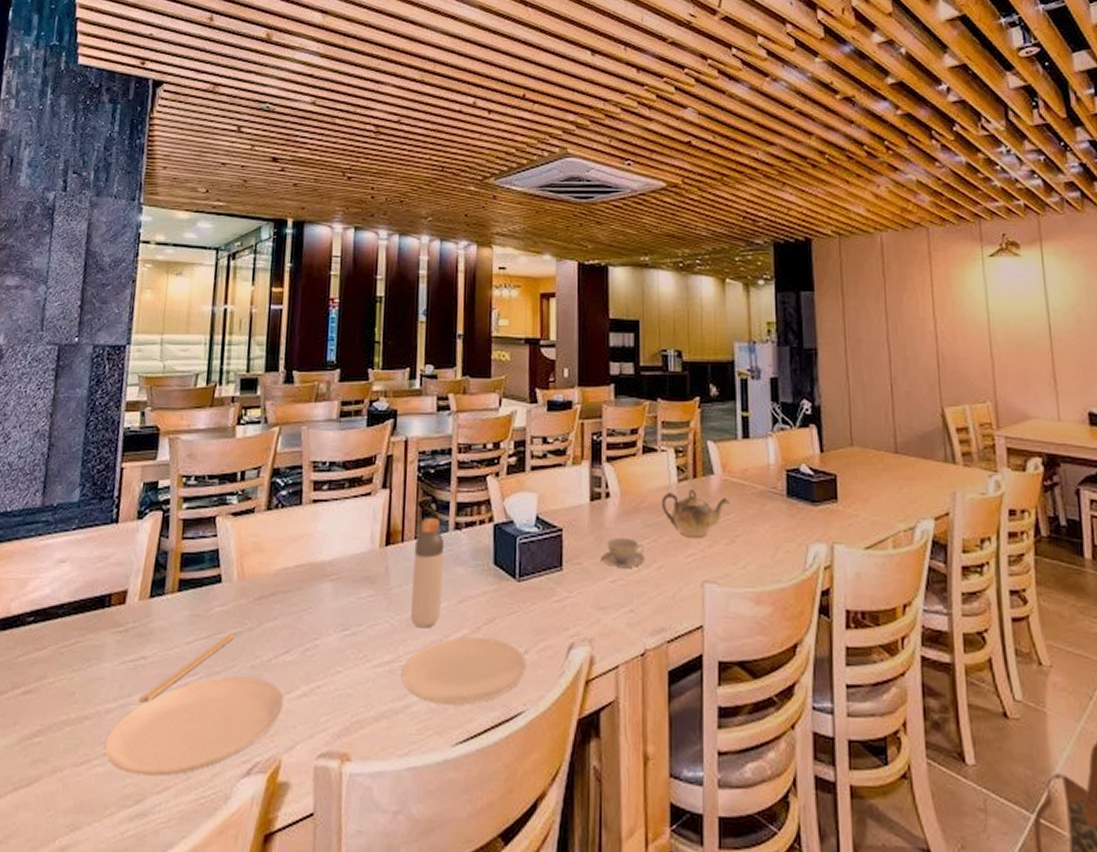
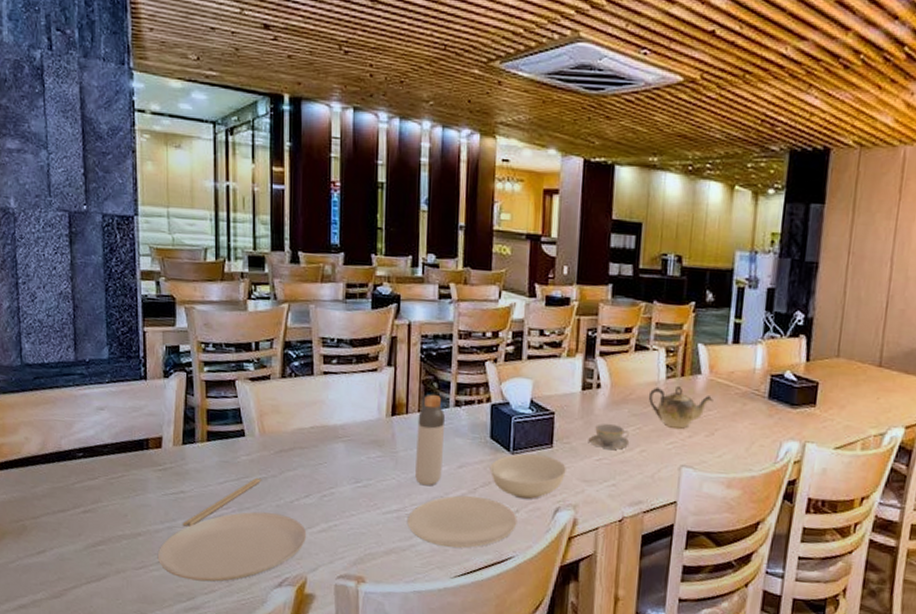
bowl: none [493,579,578,635] -> present [489,453,566,499]

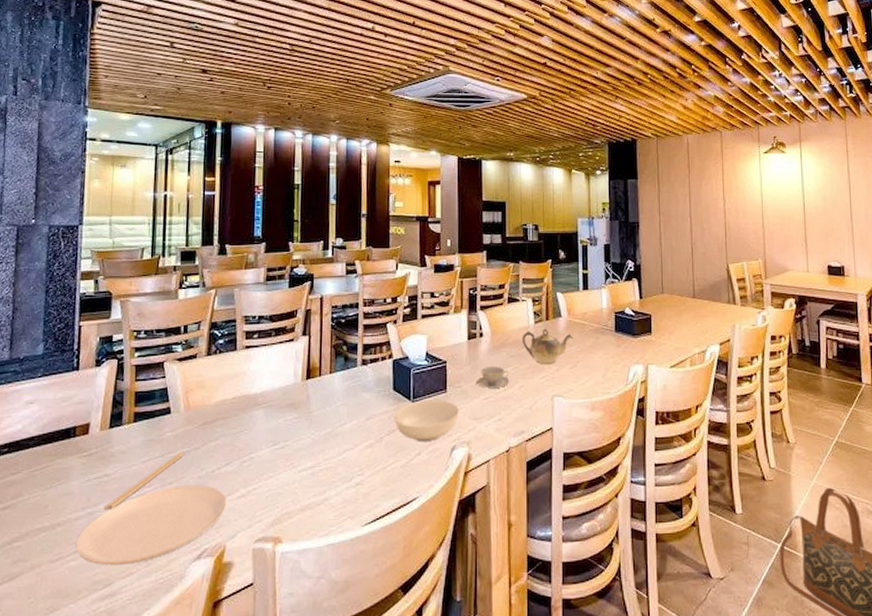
plate: present [407,495,517,548] -> none [321,444,420,496]
bottle: present [415,394,445,486] -> none [328,356,353,441]

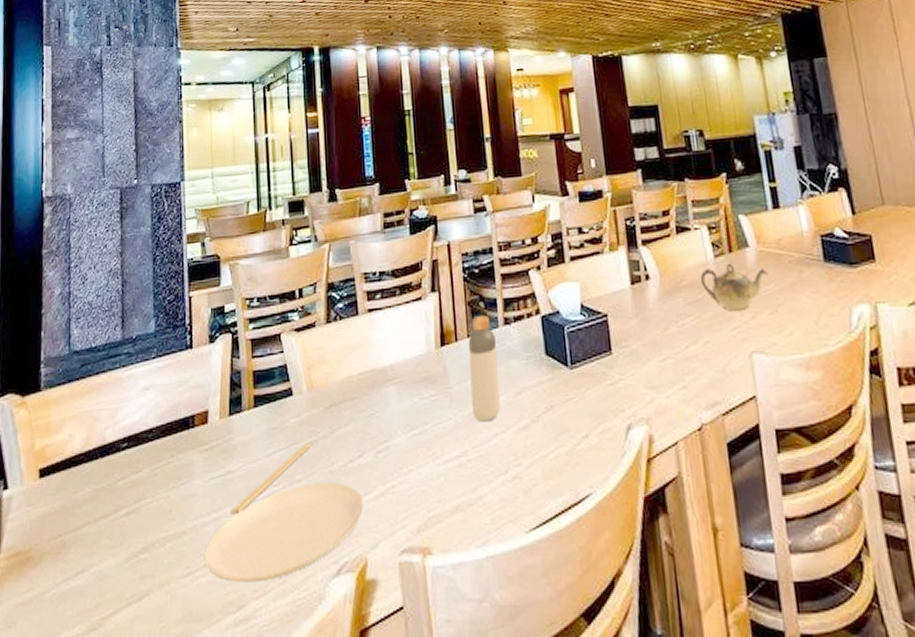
bottle: none [328,356,353,441] -> present [468,314,501,422]
bowl: present [393,400,459,441] -> none [549,364,631,420]
teacup: present [476,366,510,388] -> none [647,316,692,346]

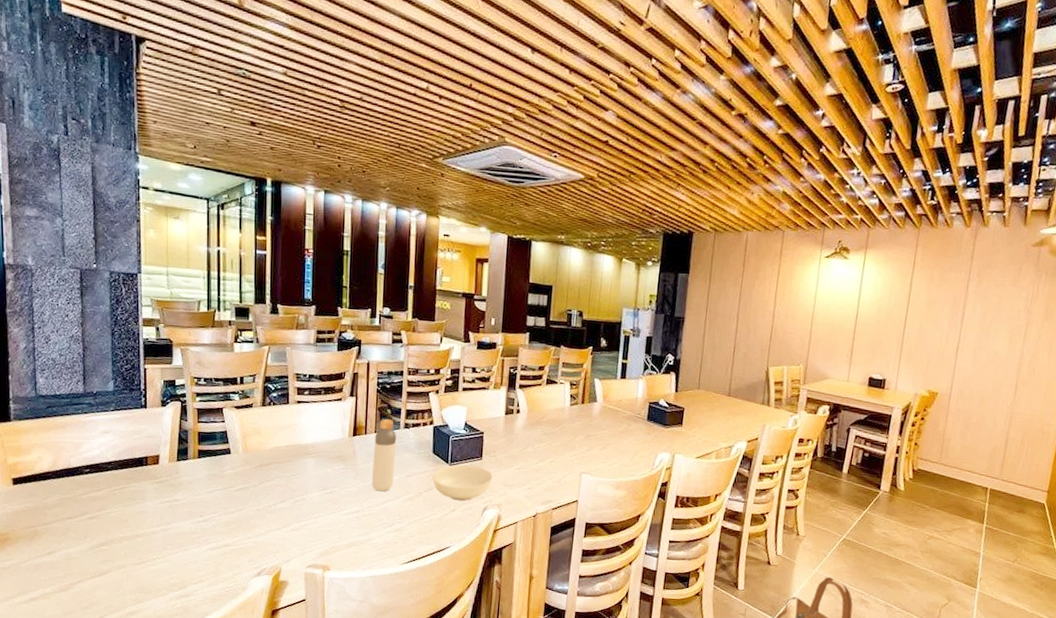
plate: present [204,482,364,582] -> none [153,515,282,574]
chopsticks: present [230,443,313,514] -> none [175,488,245,529]
bowl: none [549,364,631,420] -> present [432,464,493,501]
teapot: present [700,263,768,312] -> none [556,411,606,445]

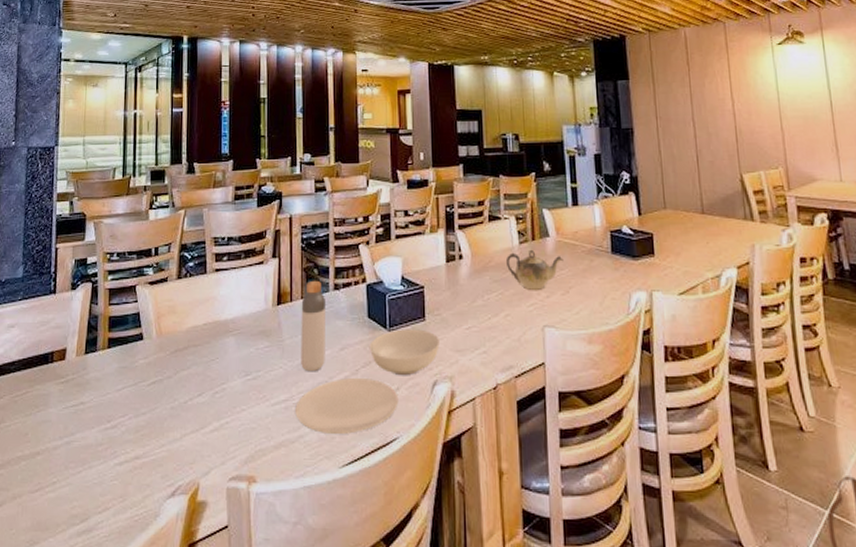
plate: none [365,499,454,541] -> present [295,377,399,434]
teapot: none [556,411,606,445] -> present [505,249,564,291]

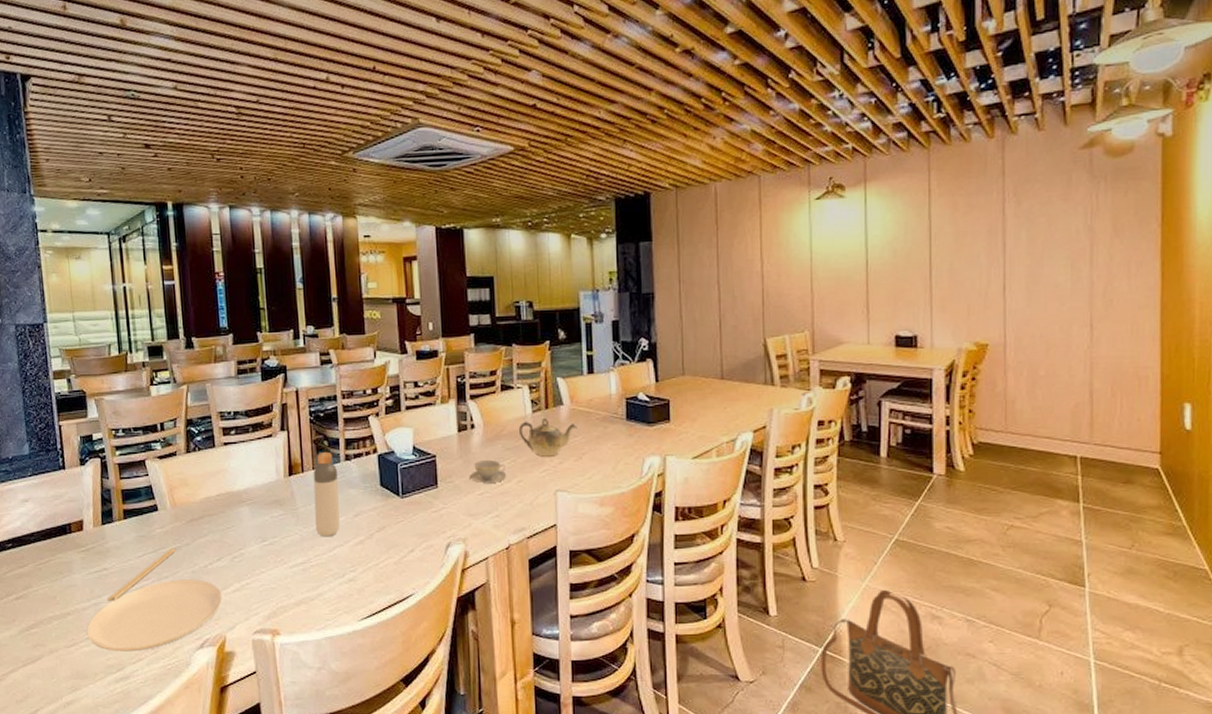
plate: none [54,416,200,499] -> present [86,579,223,652]
chopsticks: none [80,381,158,440] -> present [107,548,177,601]
plate: present [295,377,399,434] -> none [313,541,414,591]
bowl: present [369,329,439,375] -> none [382,496,452,538]
teacup: none [457,291,495,316] -> present [469,459,507,483]

